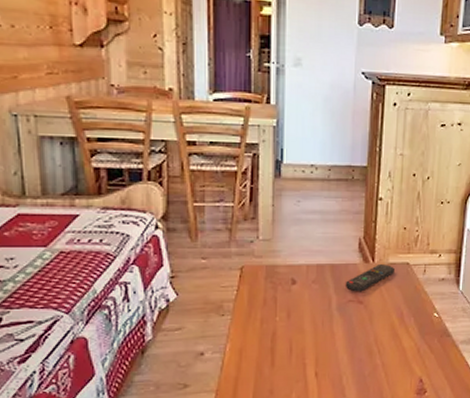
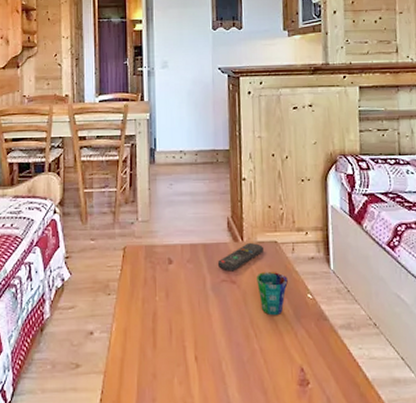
cup: none [385,291,416,334] -> present [256,271,288,316]

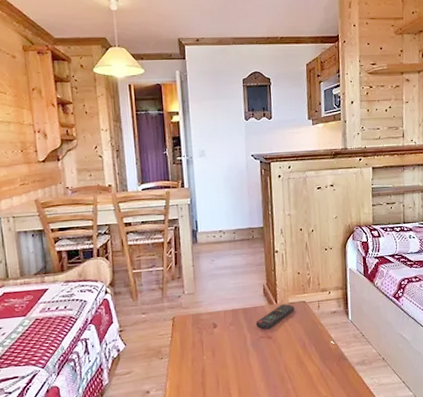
cup: present [256,271,288,316] -> none [289,325,315,361]

